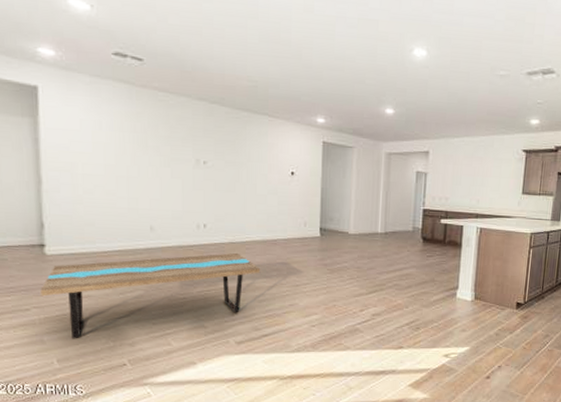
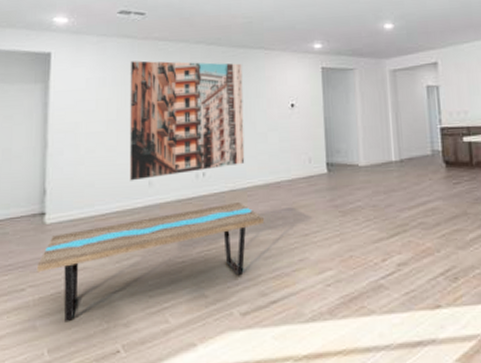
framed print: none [127,108,245,225] -> present [130,60,245,181]

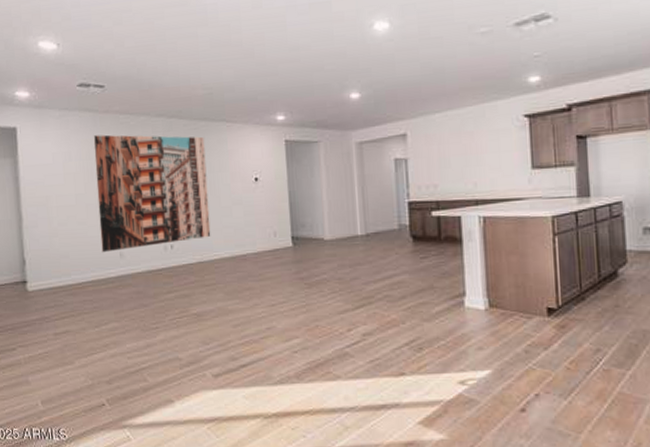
coffee table: present [37,201,265,322] -> none [24,273,233,378]

